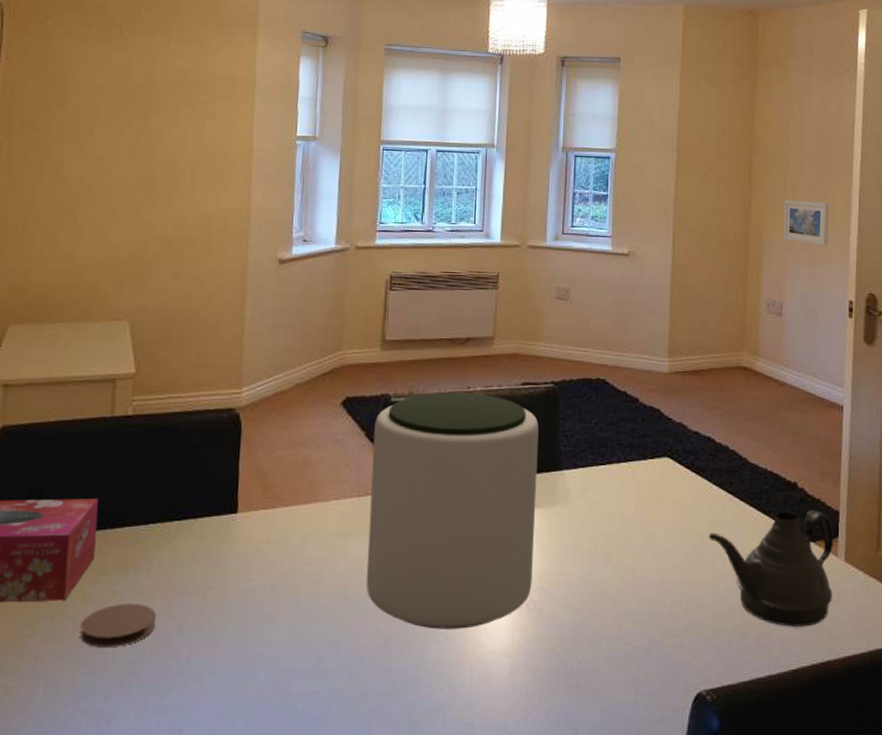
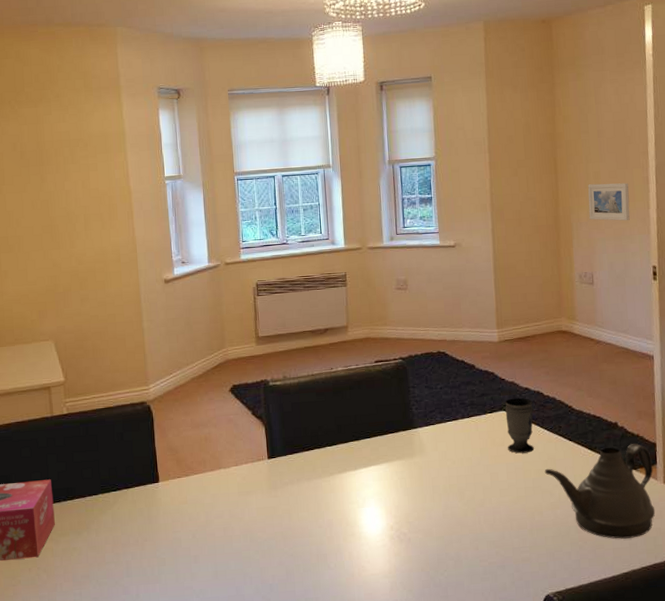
coaster: present [80,603,156,647] -> none [53,555,109,590]
plant pot: present [366,393,539,629] -> none [258,373,401,560]
cup: none [668,443,702,511] -> present [504,397,534,454]

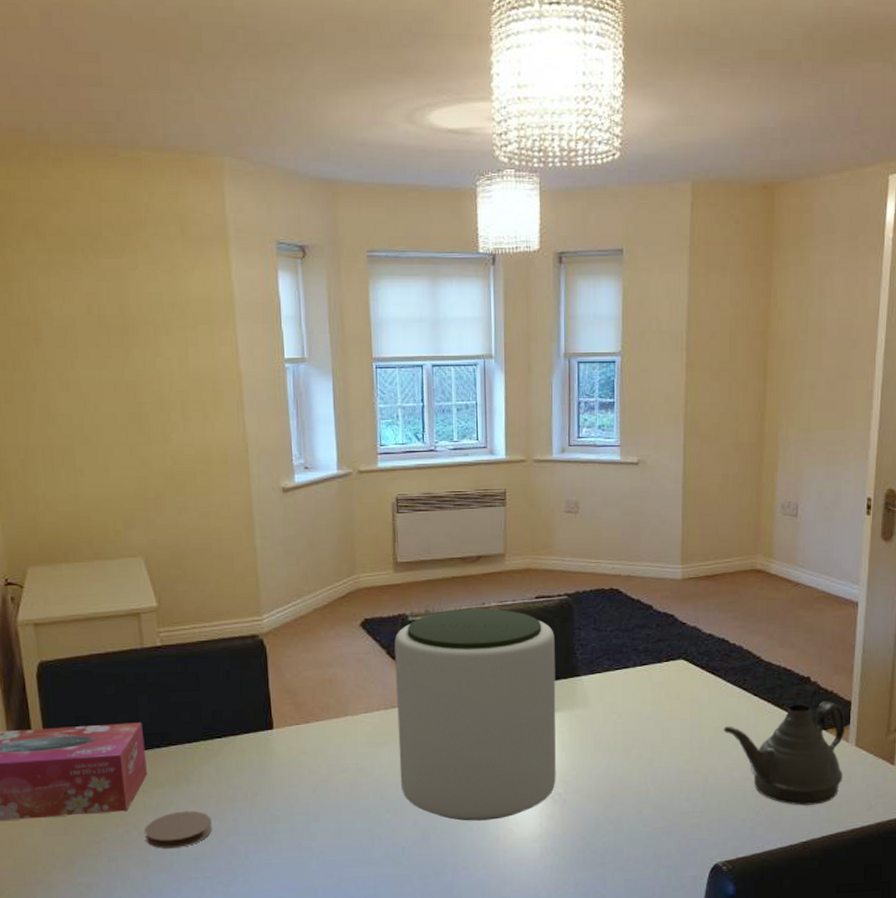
coaster: none [53,555,109,590] -> present [145,811,212,849]
plant pot: none [258,373,401,560] -> present [394,609,556,821]
cup: present [504,397,534,454] -> none [684,645,716,708]
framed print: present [588,183,630,221] -> none [799,395,850,443]

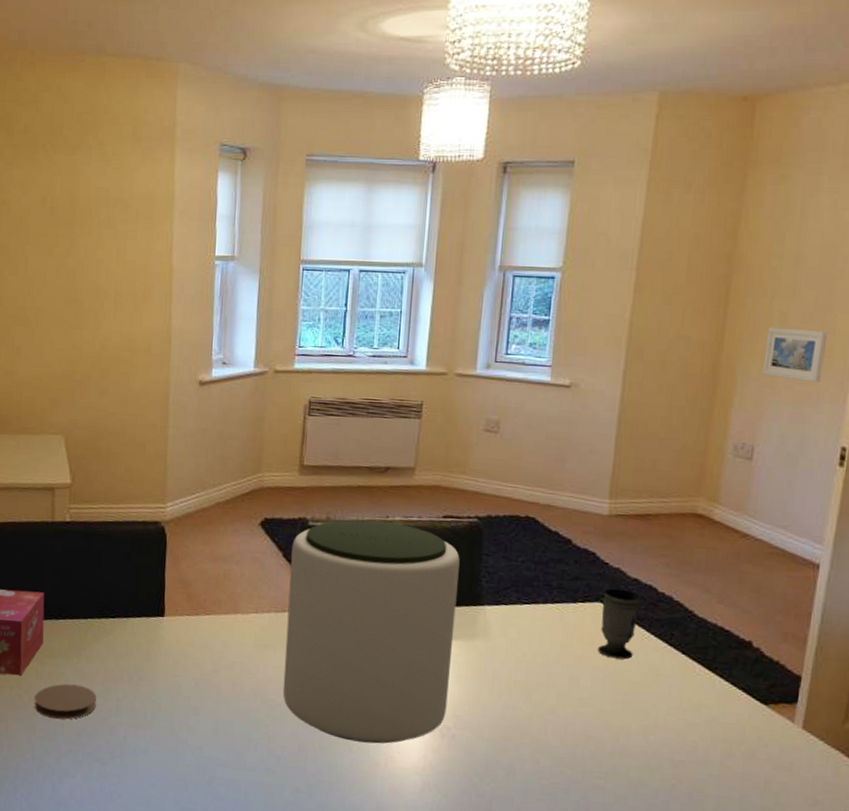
cup: none [684,645,716,708] -> present [598,588,641,660]
teapot: present [723,700,845,805] -> none [641,670,792,789]
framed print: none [799,395,850,443] -> present [762,327,828,383]

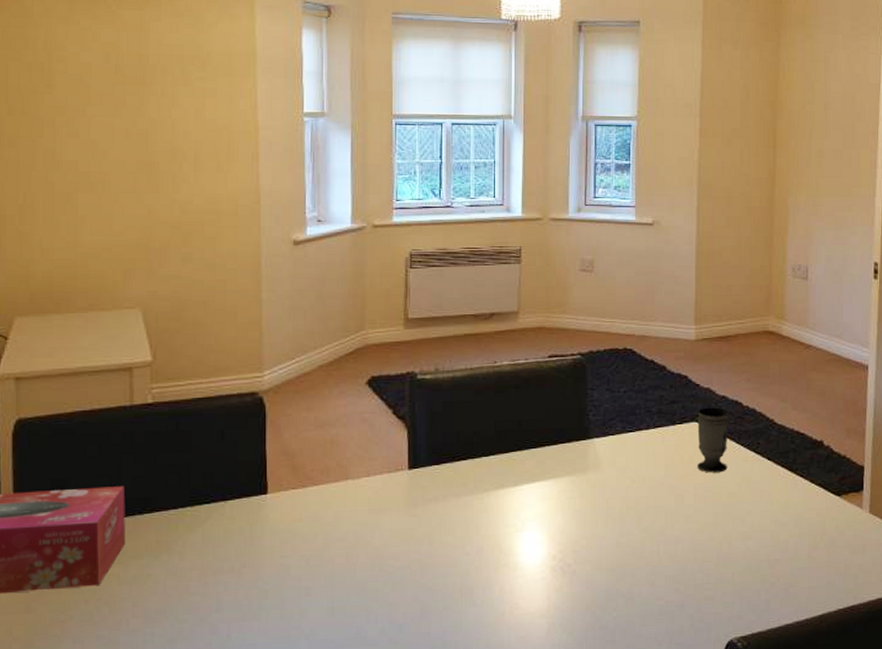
coaster: present [34,683,96,720] -> none [117,585,192,628]
plant pot: present [283,520,460,744] -> none [401,368,567,595]
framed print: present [762,327,828,383] -> none [808,163,855,209]

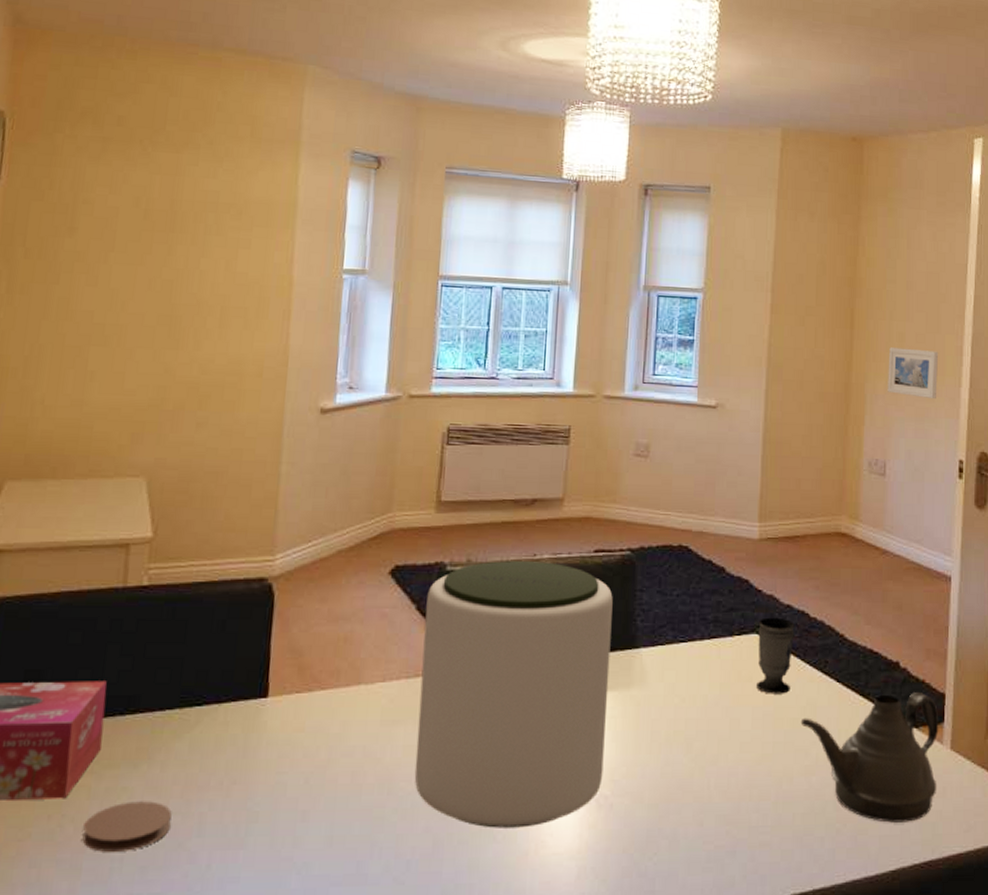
coaster: none [117,585,192,628] -> present [82,801,172,852]
plant pot: none [401,368,567,595] -> present [414,561,613,828]
teapot: none [737,465,859,576] -> present [800,691,939,823]
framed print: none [808,163,855,209] -> present [887,347,939,400]

